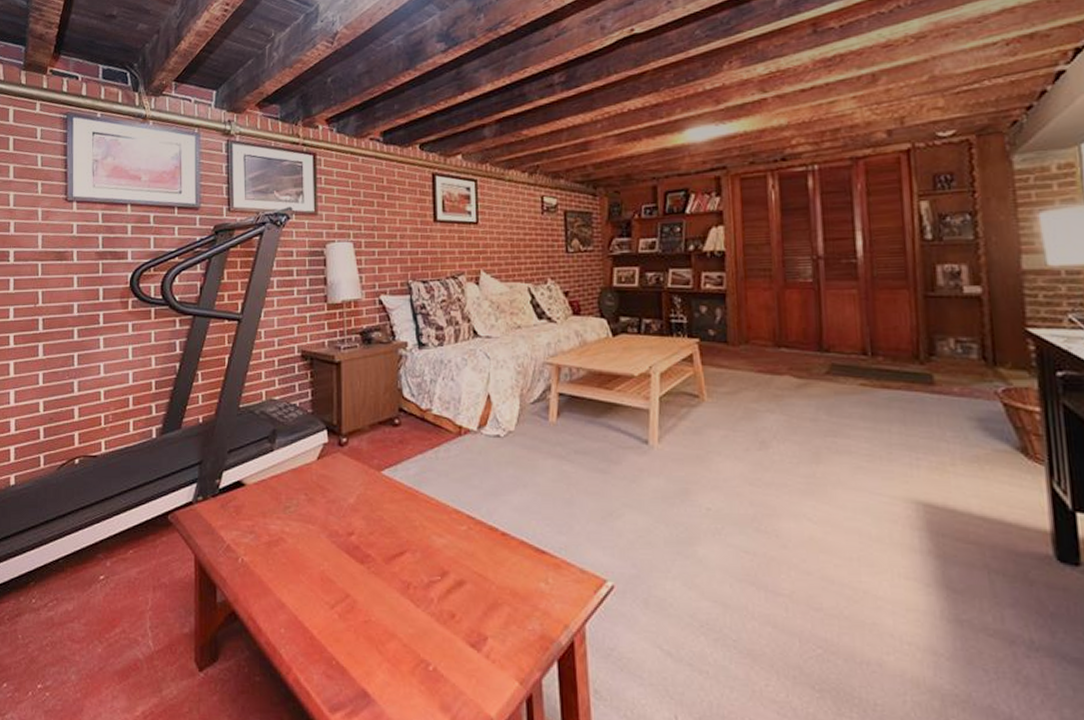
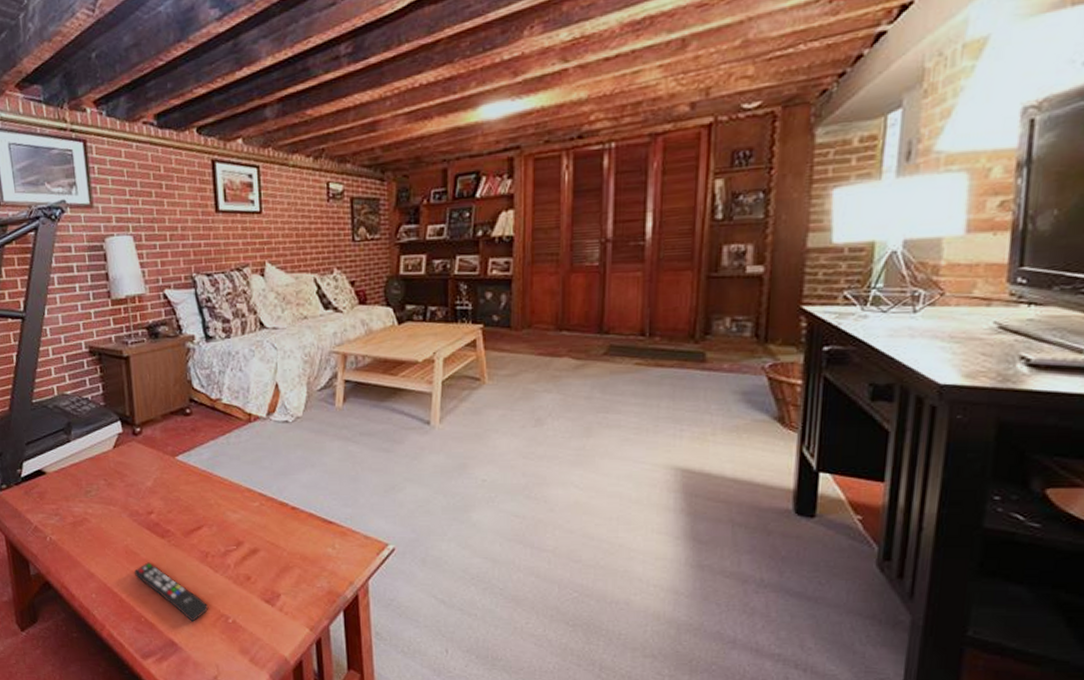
remote control: none [328,592,408,668] -> present [134,562,209,622]

